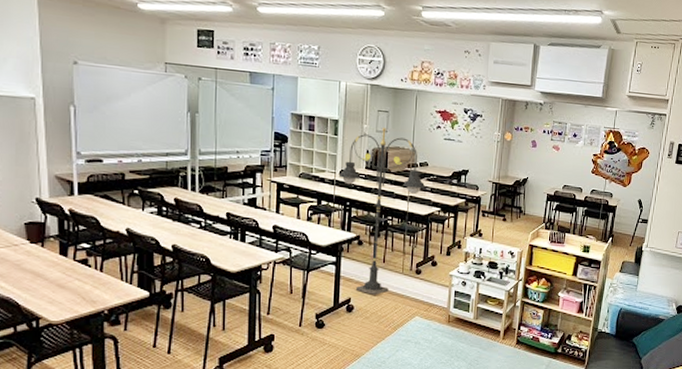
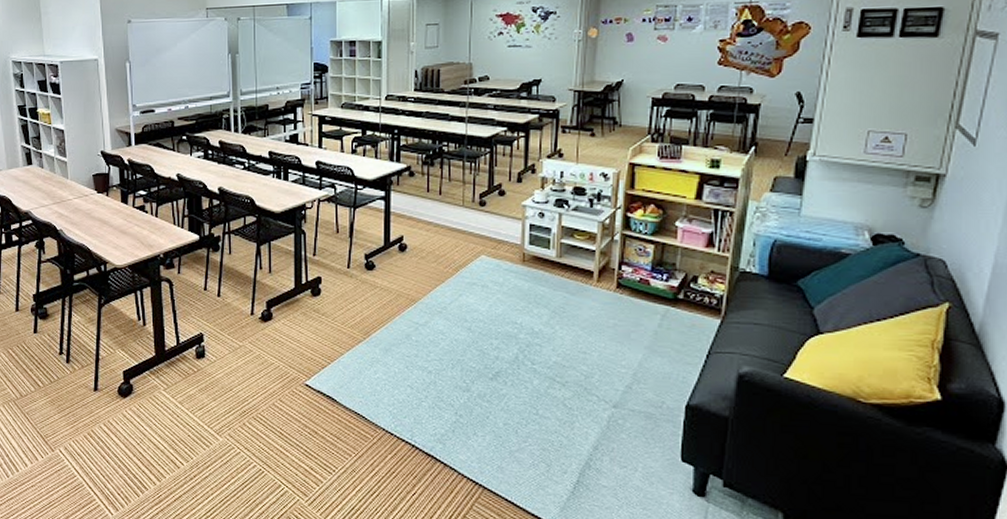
floor lamp: present [338,127,426,295] -> none [384,41,488,232]

